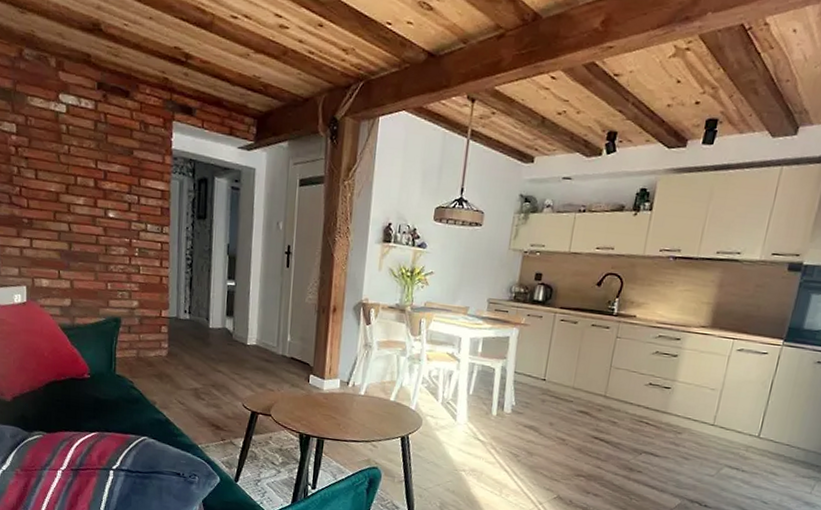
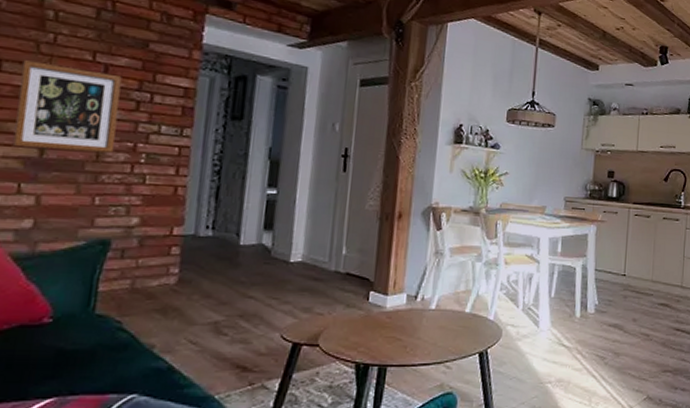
wall art: none [50,169,117,247] -> present [13,60,122,153]

